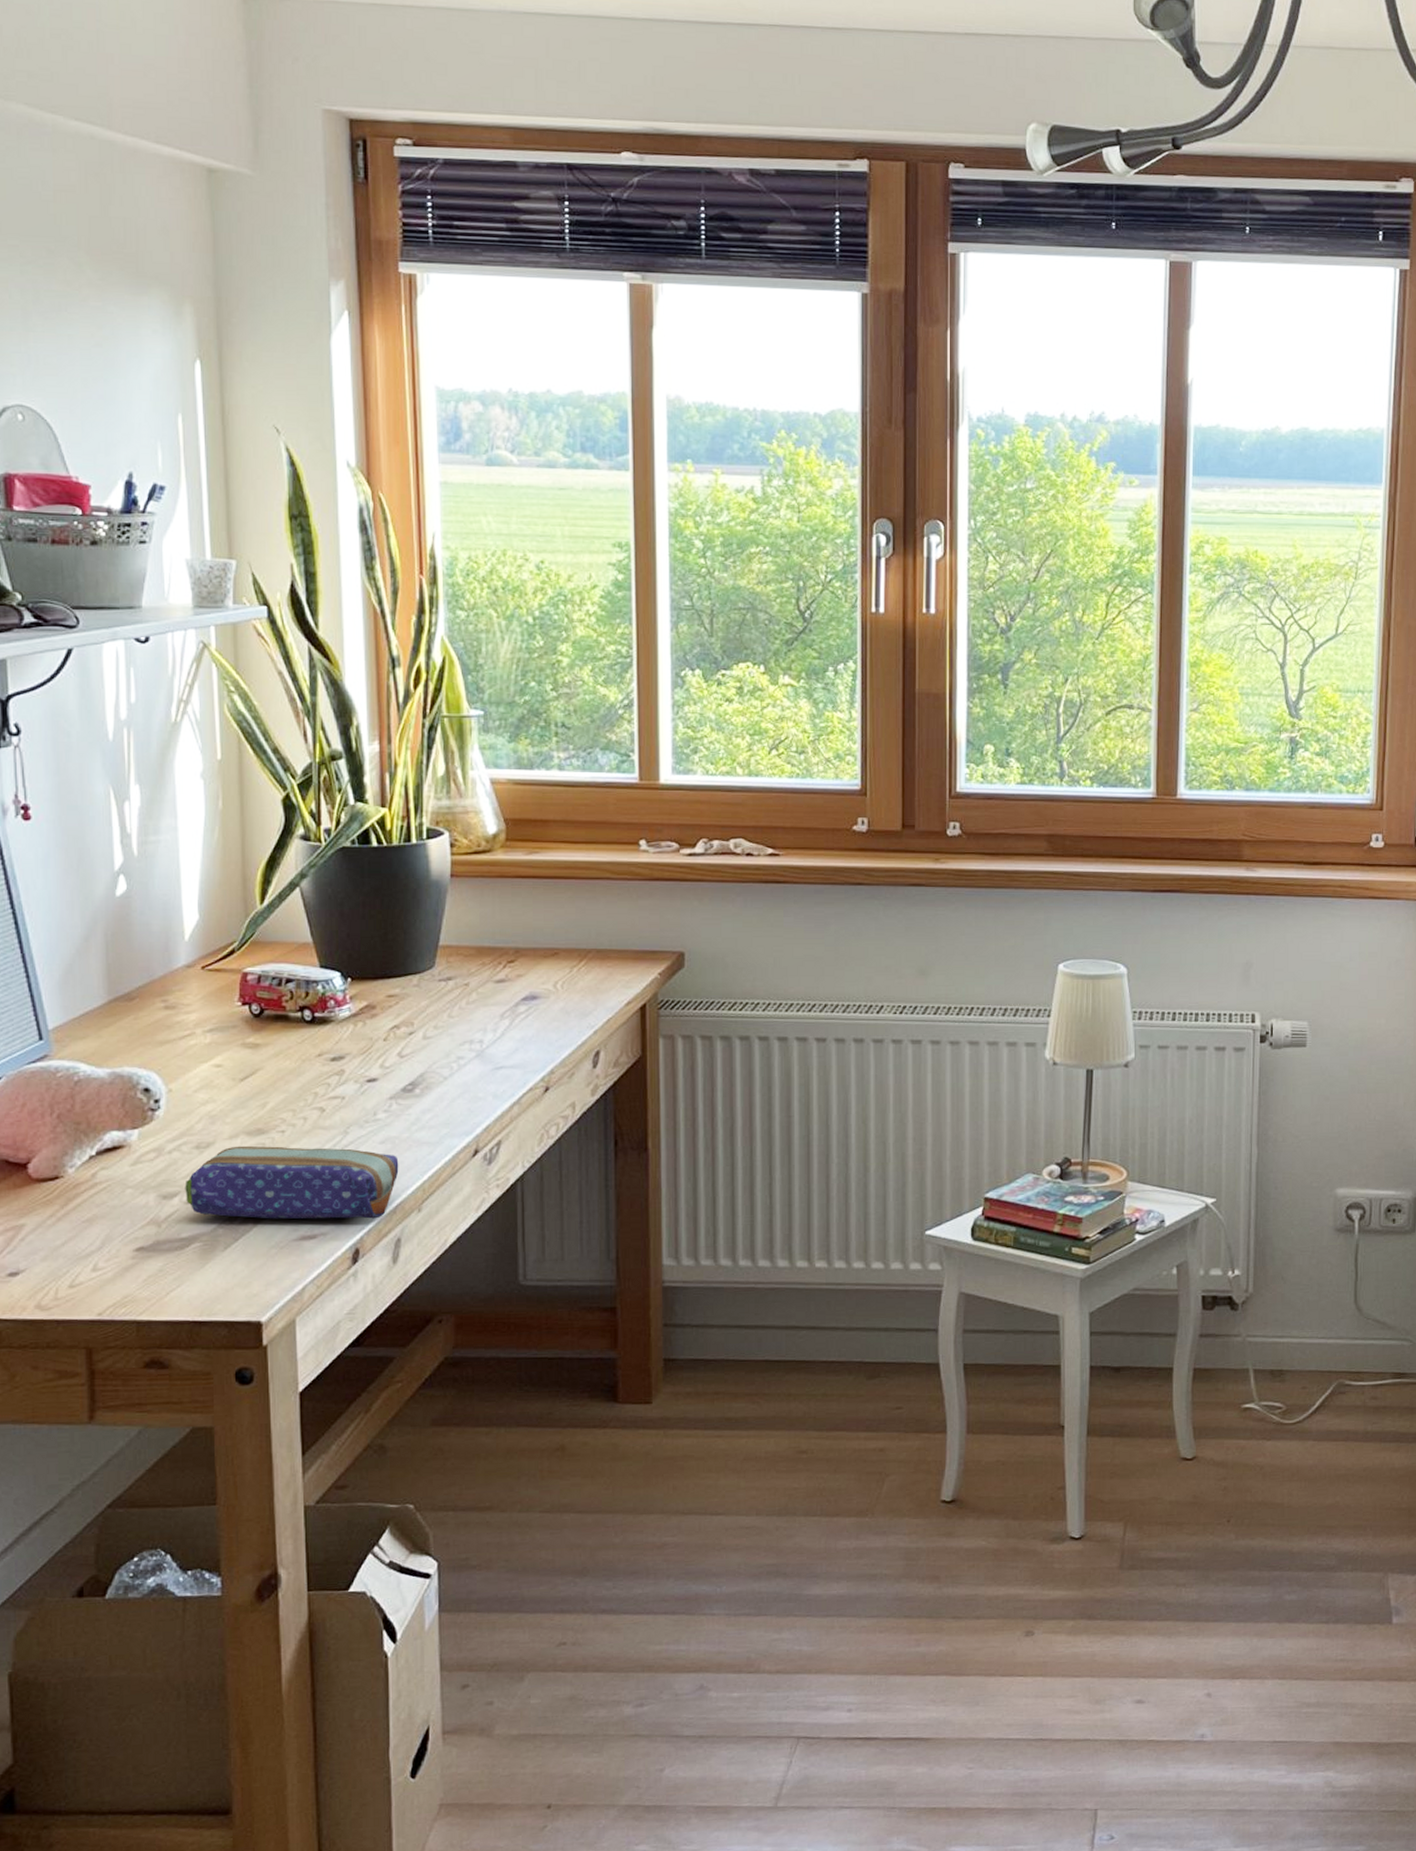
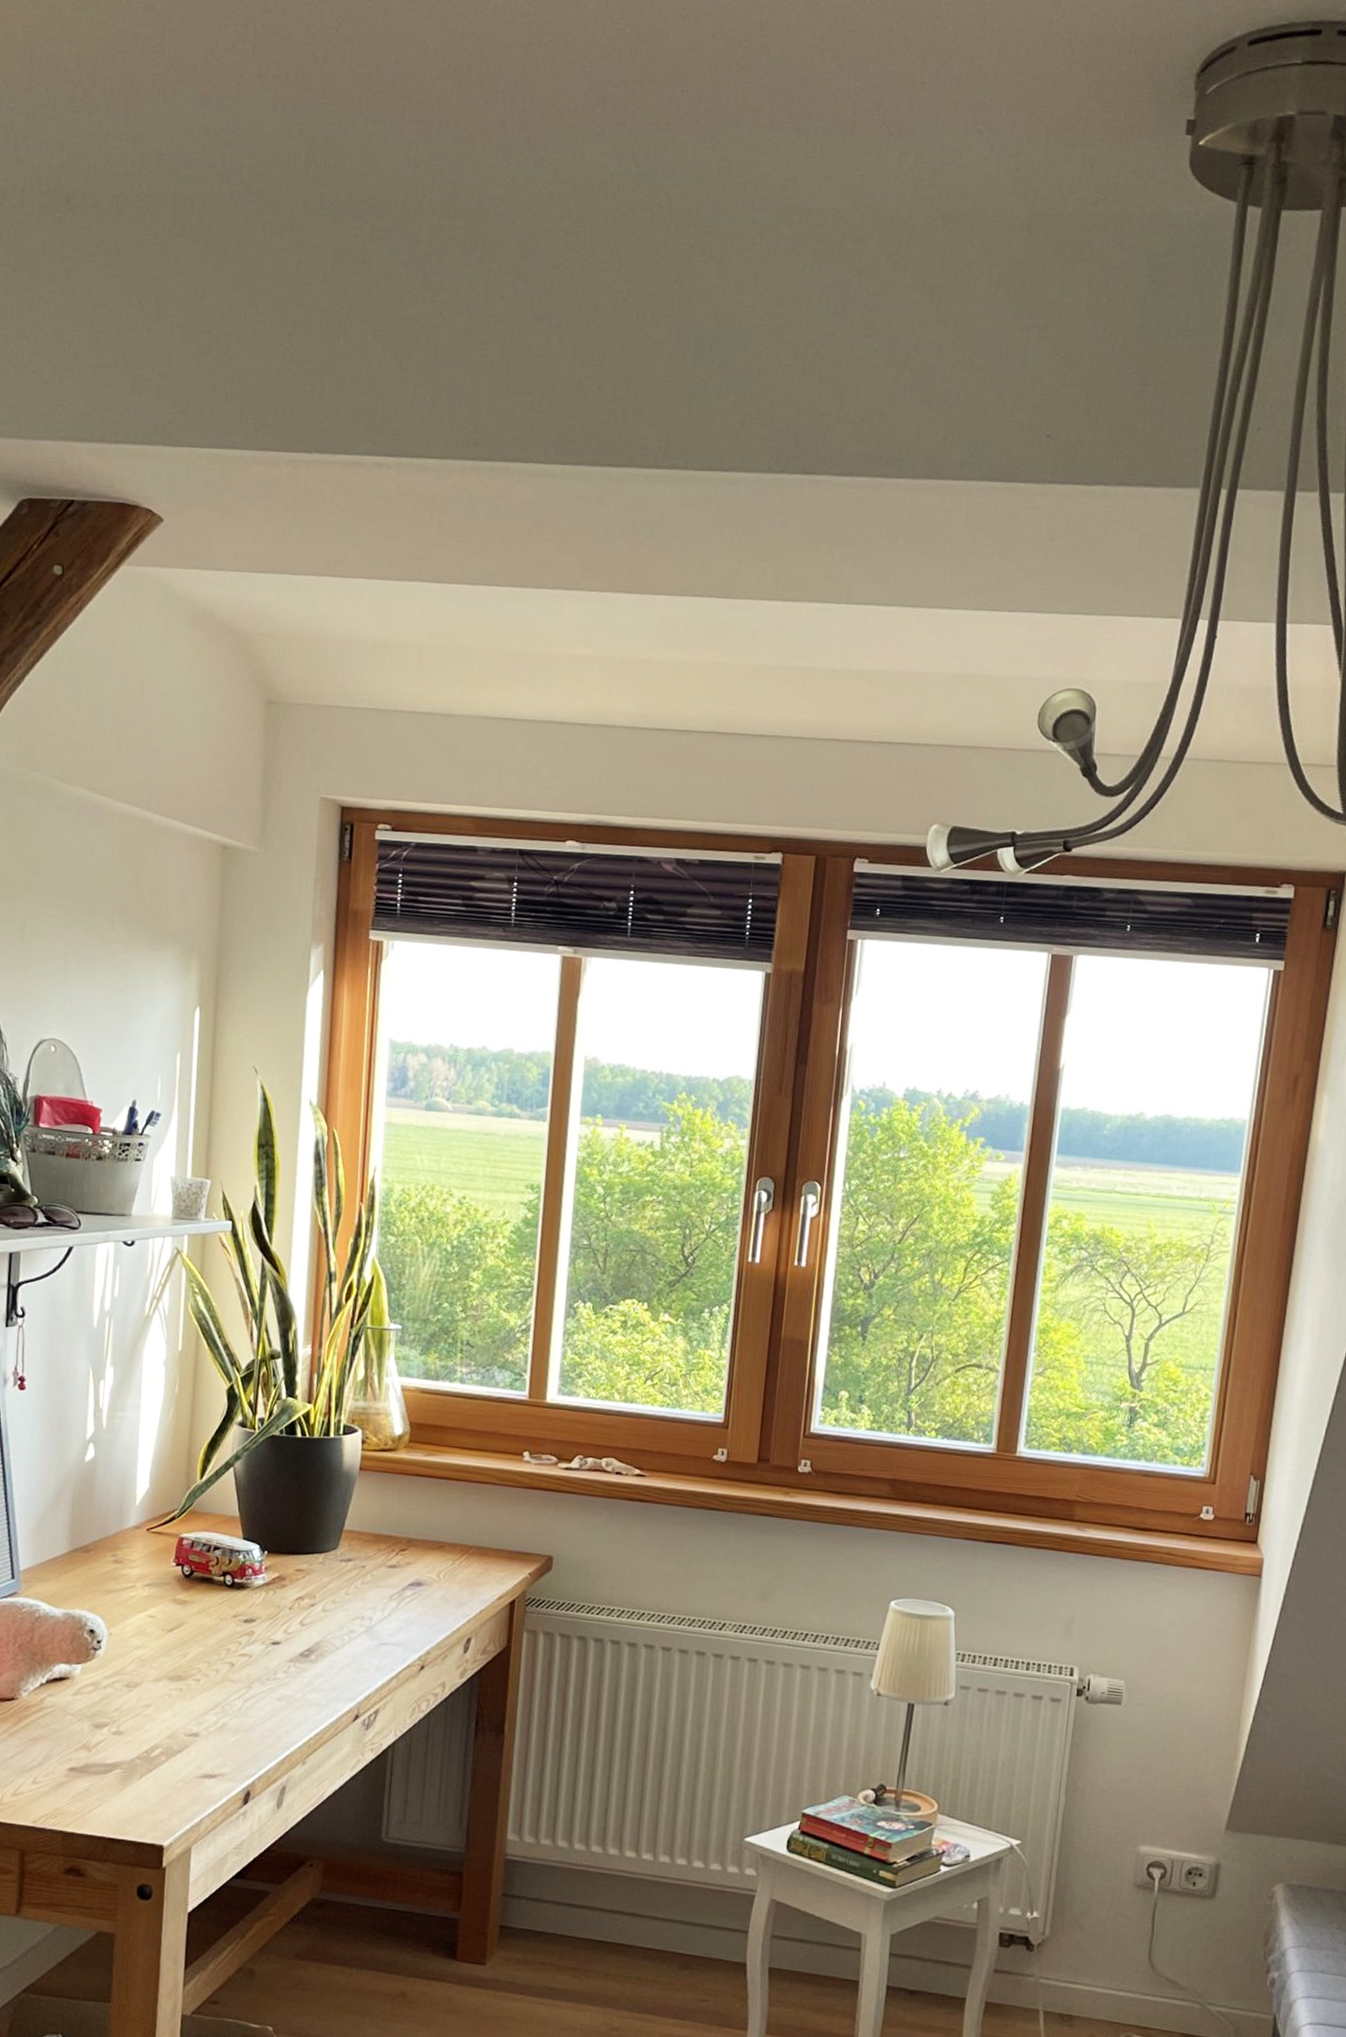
pencil case: present [185,1145,399,1220] -> none [113,1688,291,1767]

